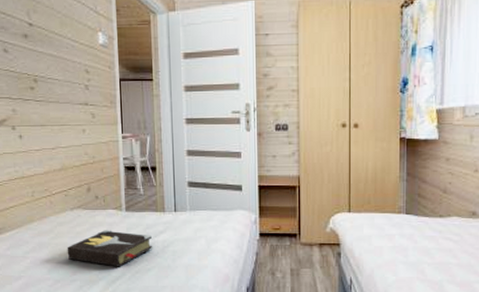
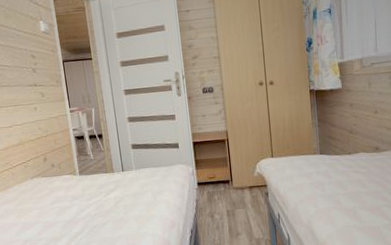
hardback book: present [67,230,153,267] -> none [31,193,107,224]

